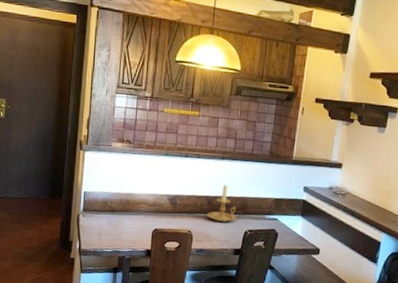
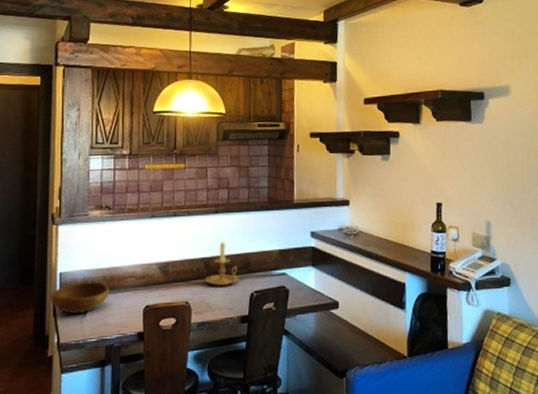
bowl: none [75,202,125,228] -> present [50,281,110,314]

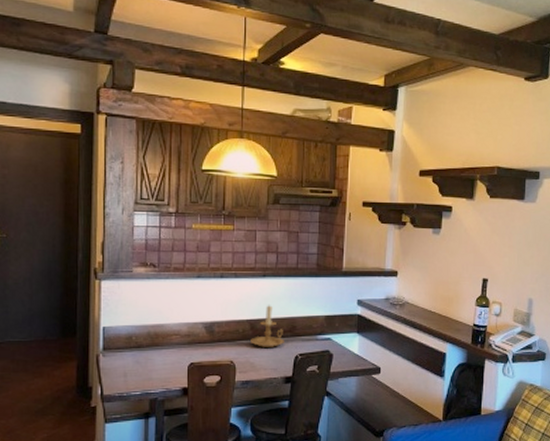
bowl: present [50,281,110,314] -> none [93,337,154,367]

